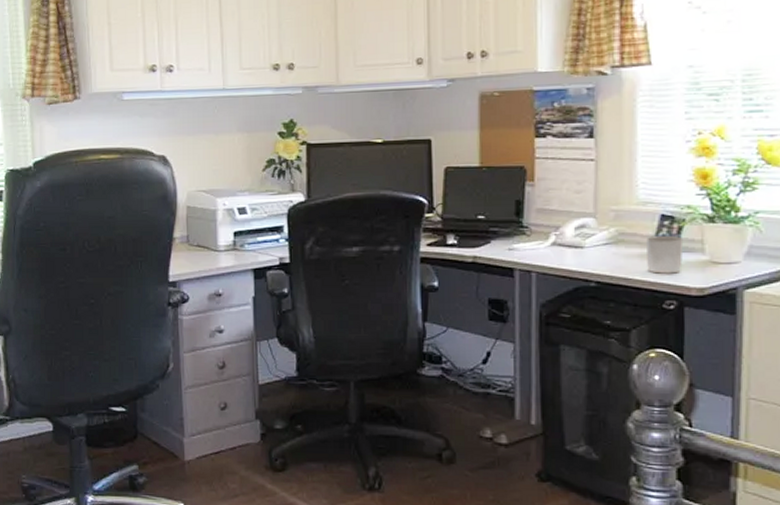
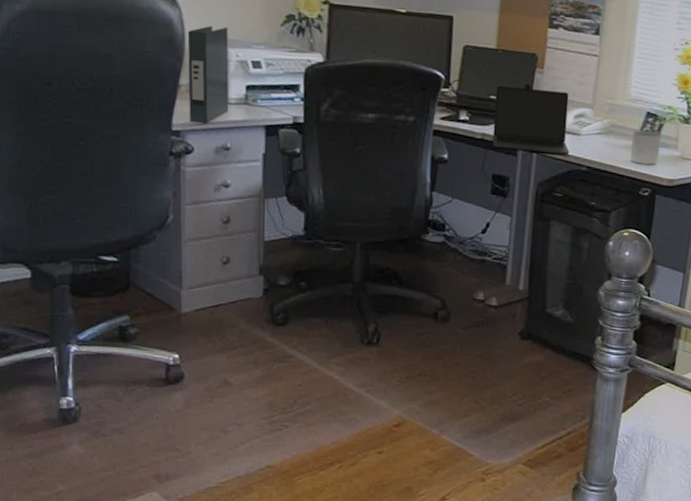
binder: none [179,178,219,273] -> present [187,25,229,124]
laptop: none [484,203,574,272] -> present [492,85,570,155]

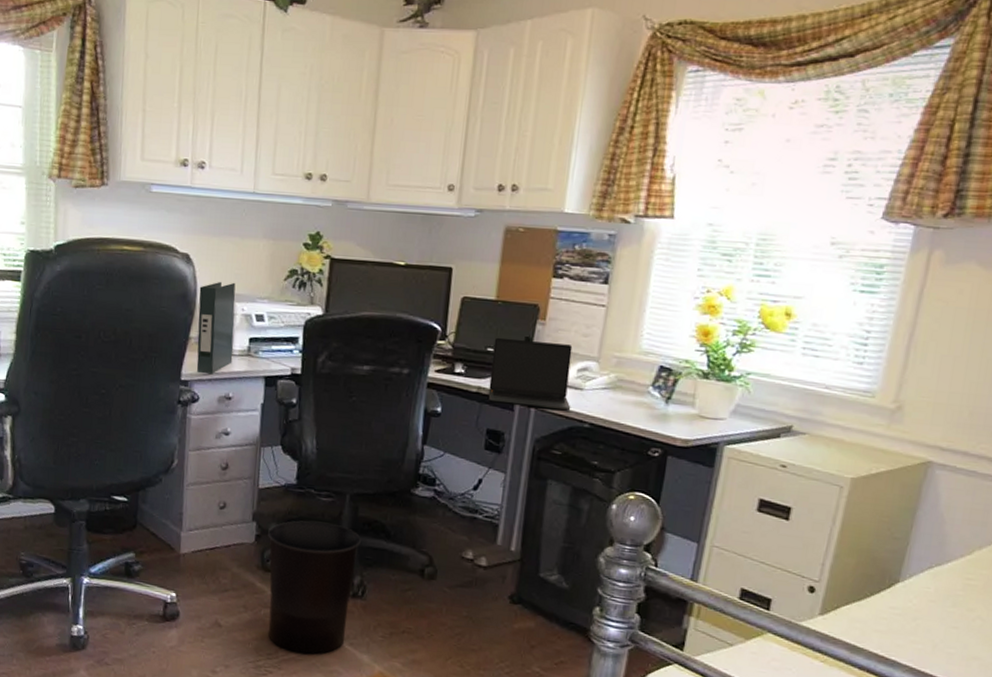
waste bin: none [277,271,374,405] -> present [268,520,361,654]
mug: present [630,130,662,165] -> none [639,385,677,424]

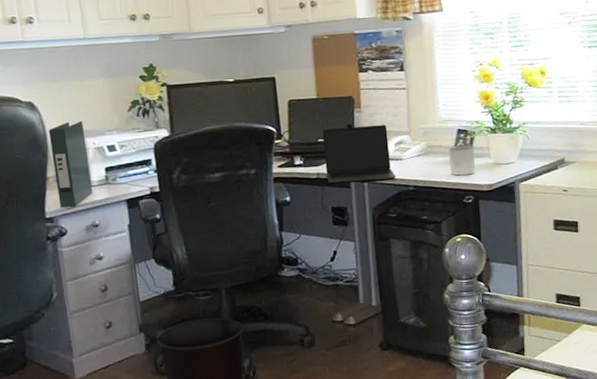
mug: none [639,385,677,424] -> present [448,145,476,176]

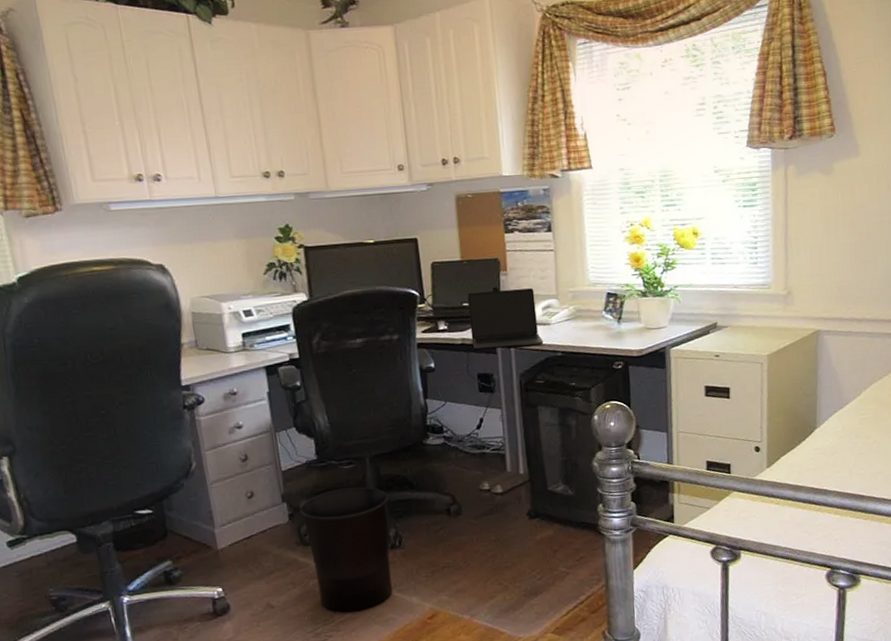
binder: present [48,120,93,209] -> none [181,284,230,376]
mug: present [448,145,476,176] -> none [598,309,626,341]

